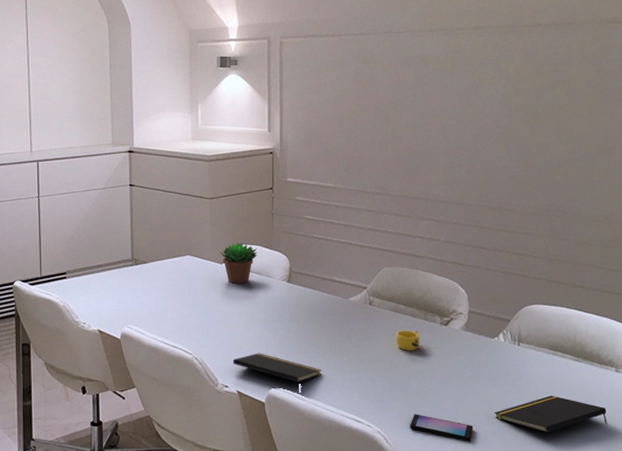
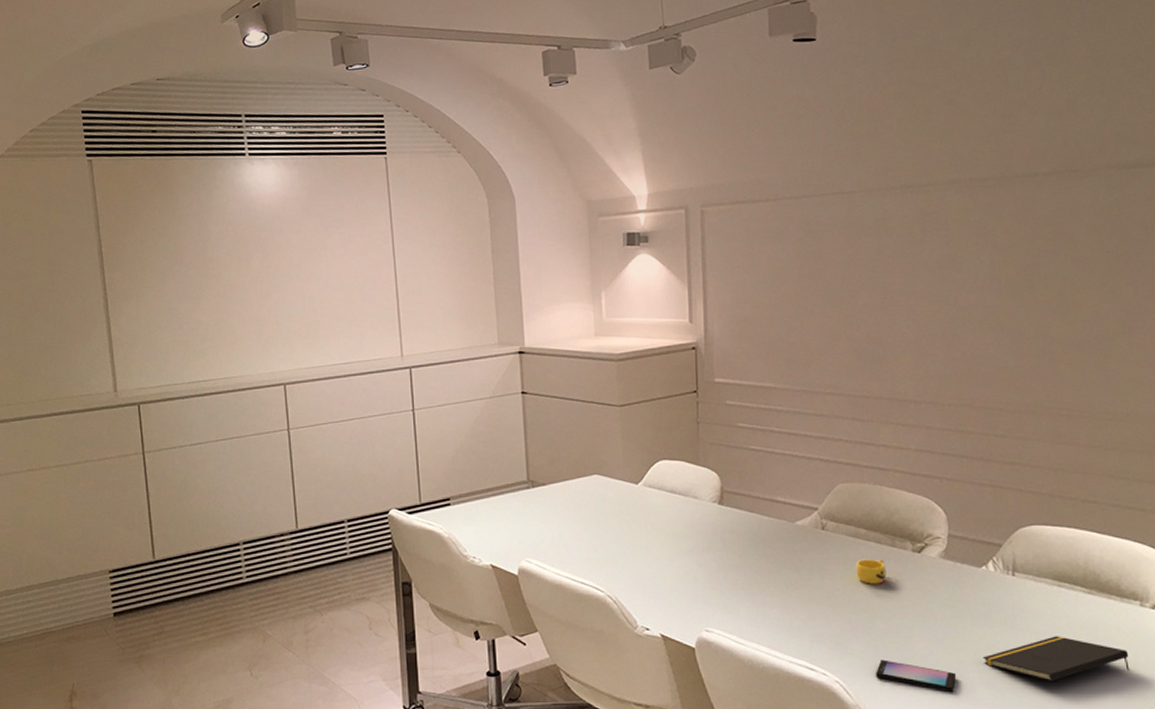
succulent plant: present [220,242,257,284] -> none [634,457,680,508]
notepad: present [233,353,322,384] -> none [655,589,765,625]

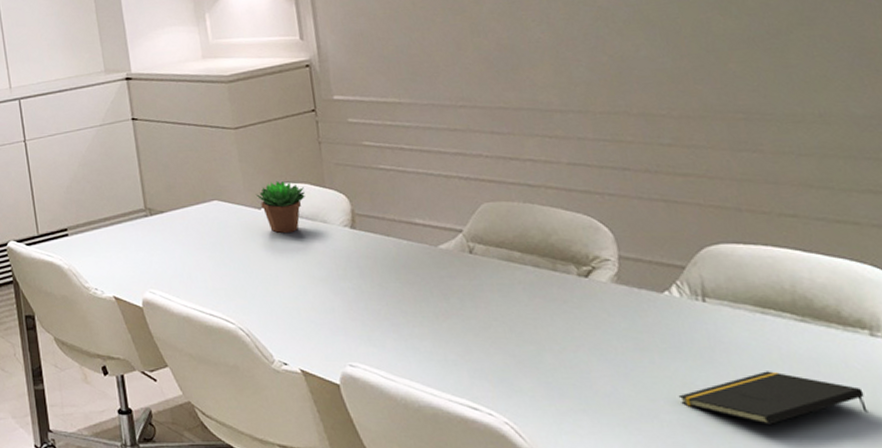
succulent plant: none [634,457,680,508] -> present [255,180,305,234]
cup: present [856,559,887,584] -> none [513,284,551,313]
smartphone: present [876,659,957,693] -> none [551,398,650,437]

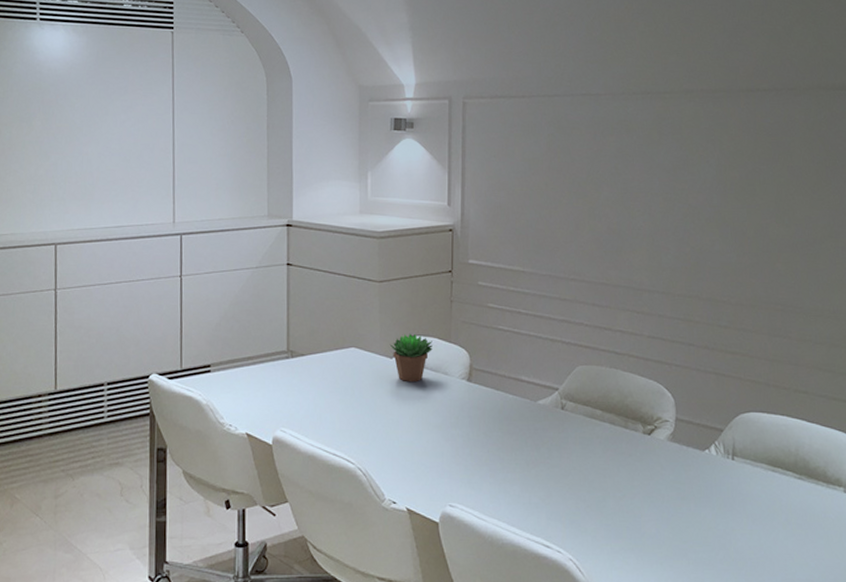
notepad: present [678,371,868,424] -> none [704,519,835,563]

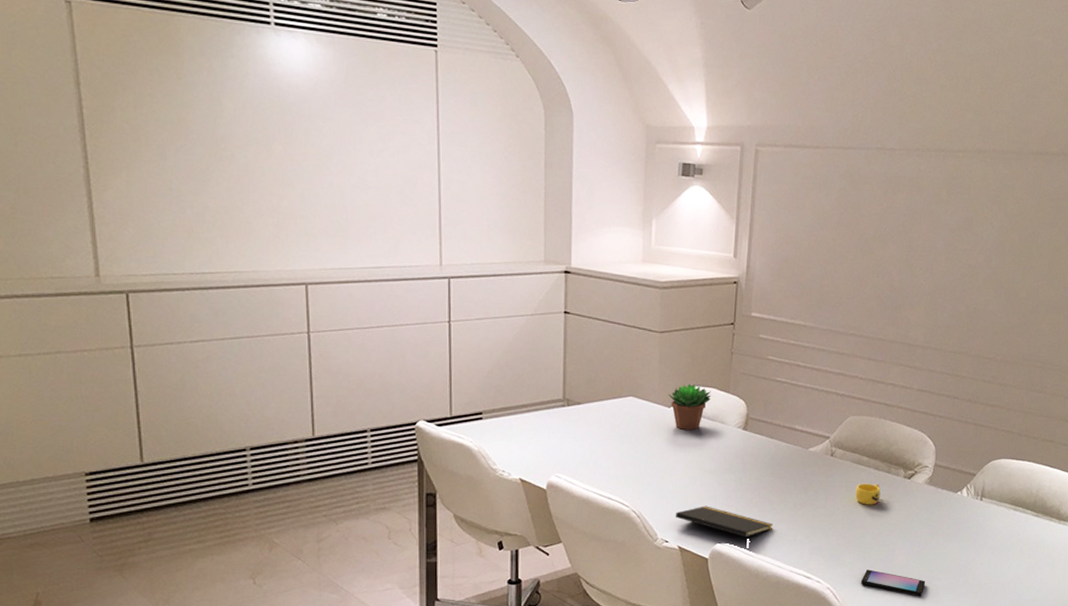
notepad: none [403,463,506,501] -> present [676,506,774,539]
cup: none [591,439,619,464] -> present [855,483,881,505]
smartphone: none [607,538,680,573] -> present [861,569,926,597]

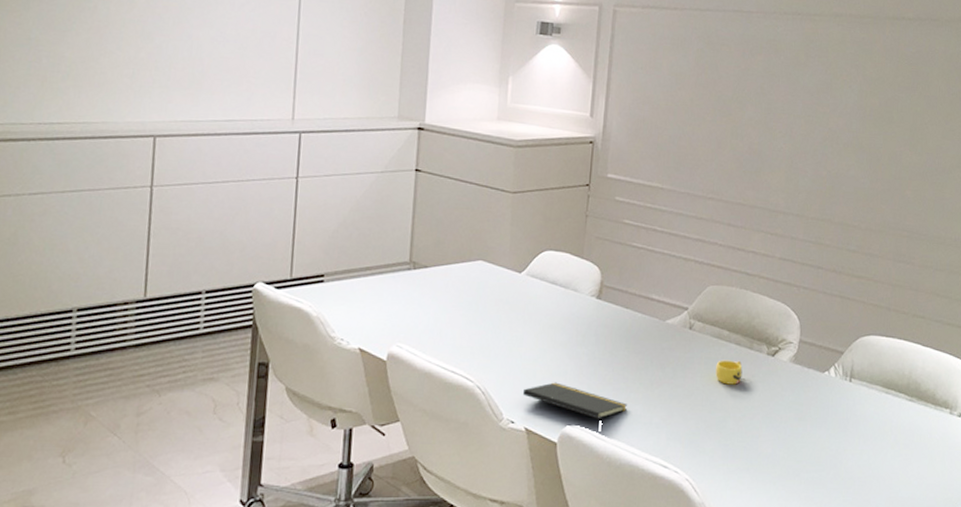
succulent plant: present [668,383,711,431] -> none [519,247,564,299]
smartphone: present [861,569,926,597] -> none [723,458,793,492]

